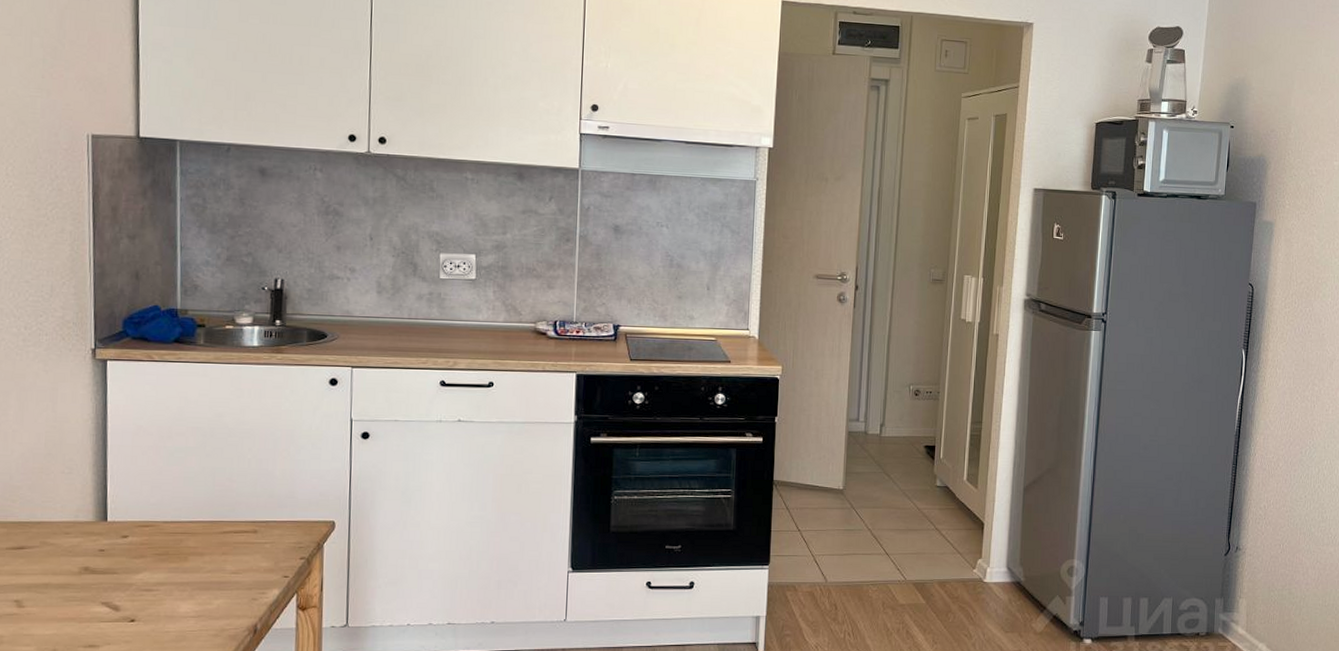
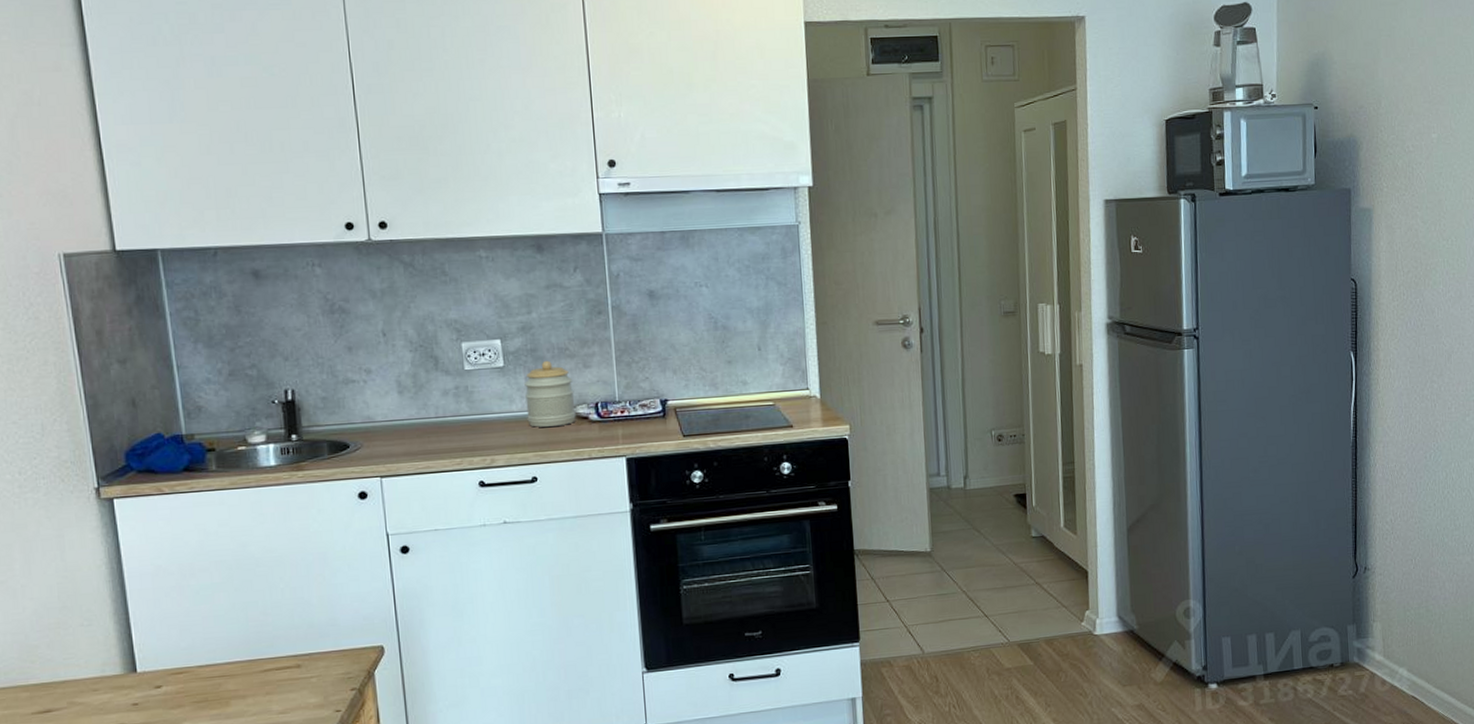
jar: none [491,278,537,338] -> present [523,360,576,427]

